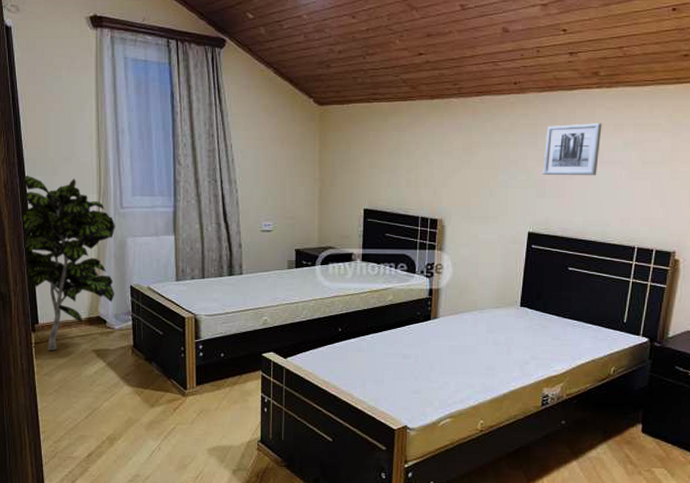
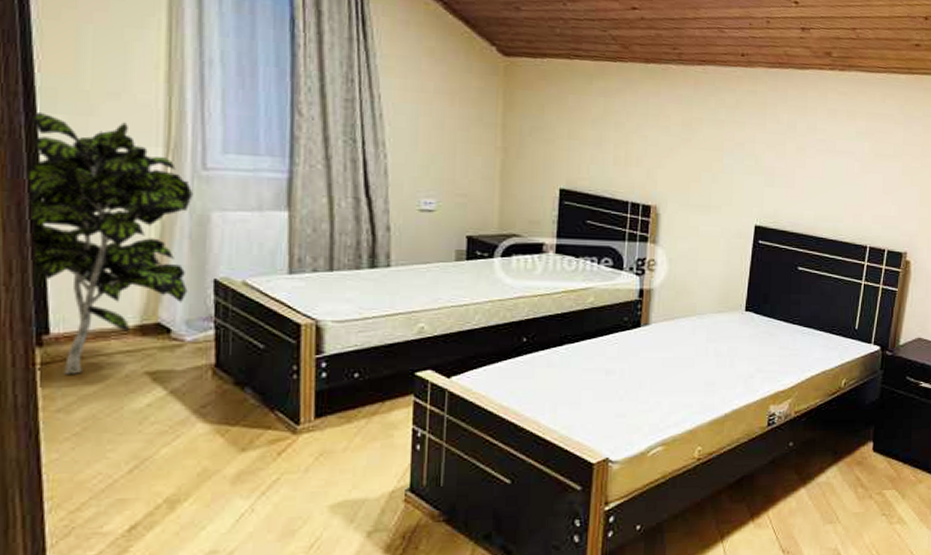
wall art: present [543,123,602,176] -> none [771,106,835,166]

